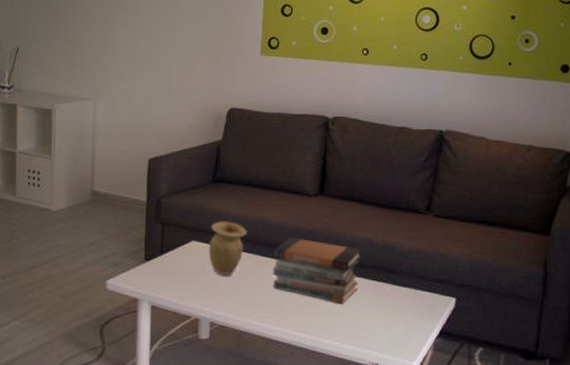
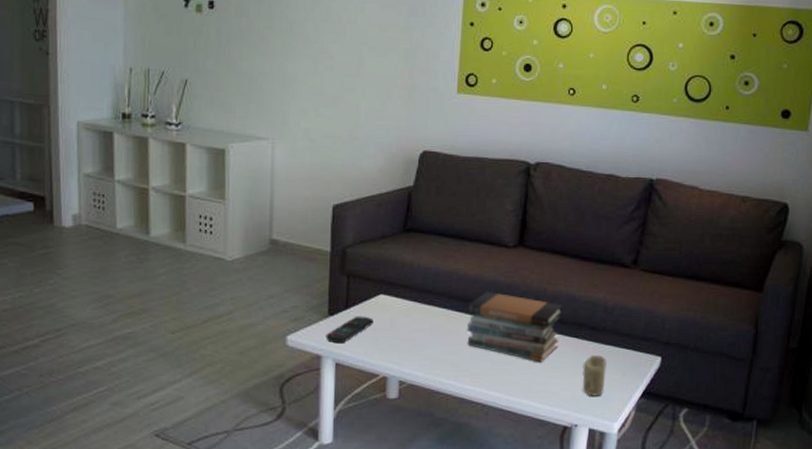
remote control: none [142,261,186,287] -> present [326,316,374,344]
vase: present [208,221,248,276] -> none [397,273,441,332]
candle: none [381,297,404,336] -> present [582,355,606,396]

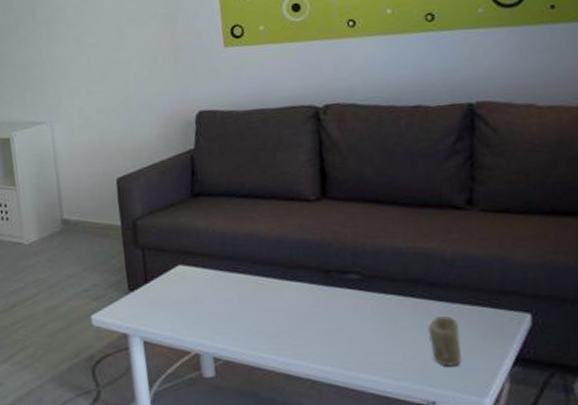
remote control: present [326,316,374,344] -> none [129,289,176,321]
book stack: present [466,292,563,362] -> none [274,252,391,328]

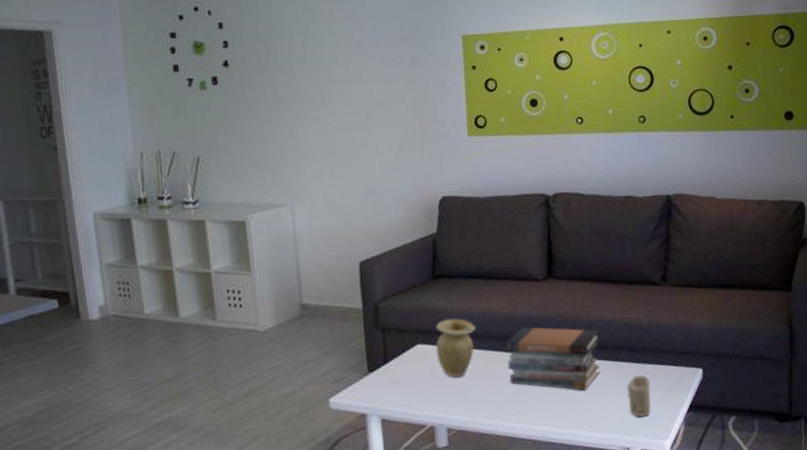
vase: none [197,239,242,303] -> present [435,318,477,377]
book stack: none [274,252,391,328] -> present [505,327,600,391]

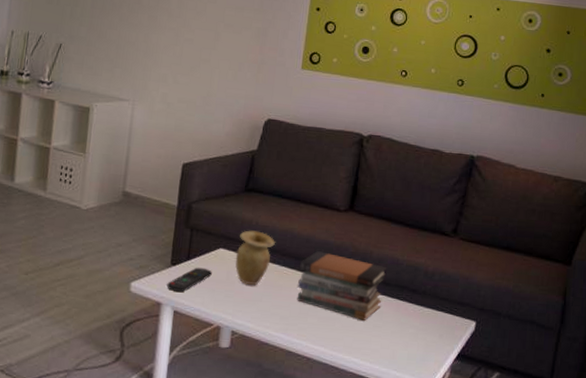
remote control: none [368,368,414,400] -> present [167,267,212,293]
candle: present [627,375,651,417] -> none [401,317,425,356]

